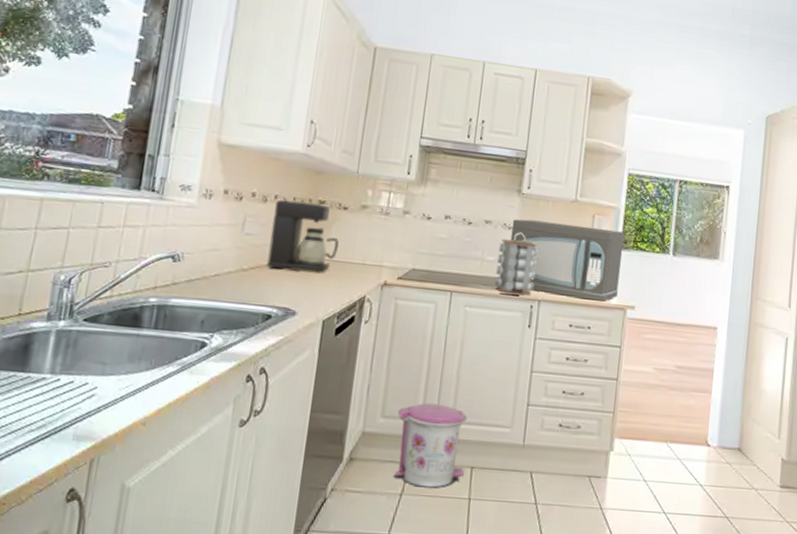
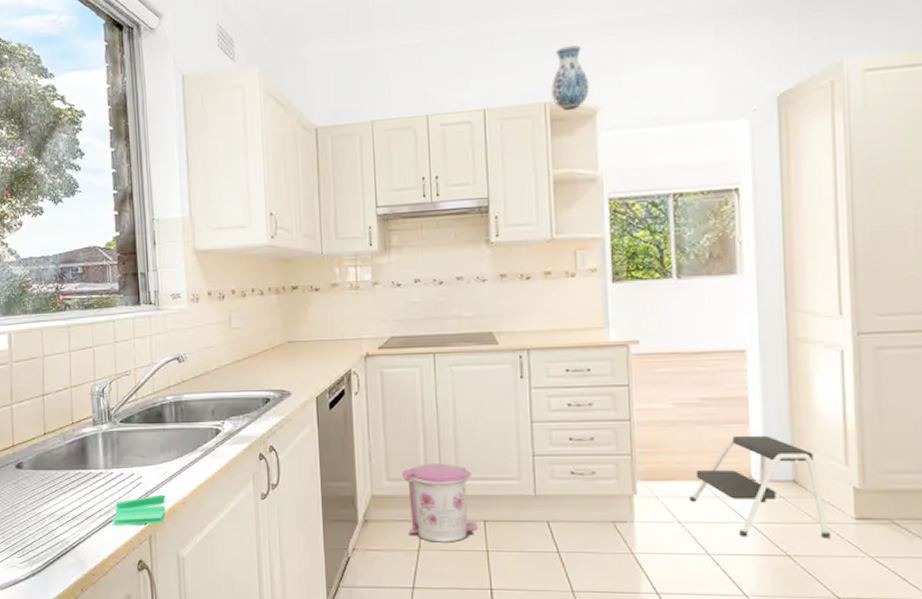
sponge: none [44,410,124,446] -> present [111,494,167,527]
coffee maker: present [267,199,339,274] -> none [254,290,317,356]
spice rack: present [494,232,538,297] -> none [474,283,520,349]
microwave: present [510,219,625,303] -> none [485,262,617,342]
vase: none [595,31,628,90] -> present [551,44,590,112]
step stool: none [656,403,760,503] -> present [690,435,830,538]

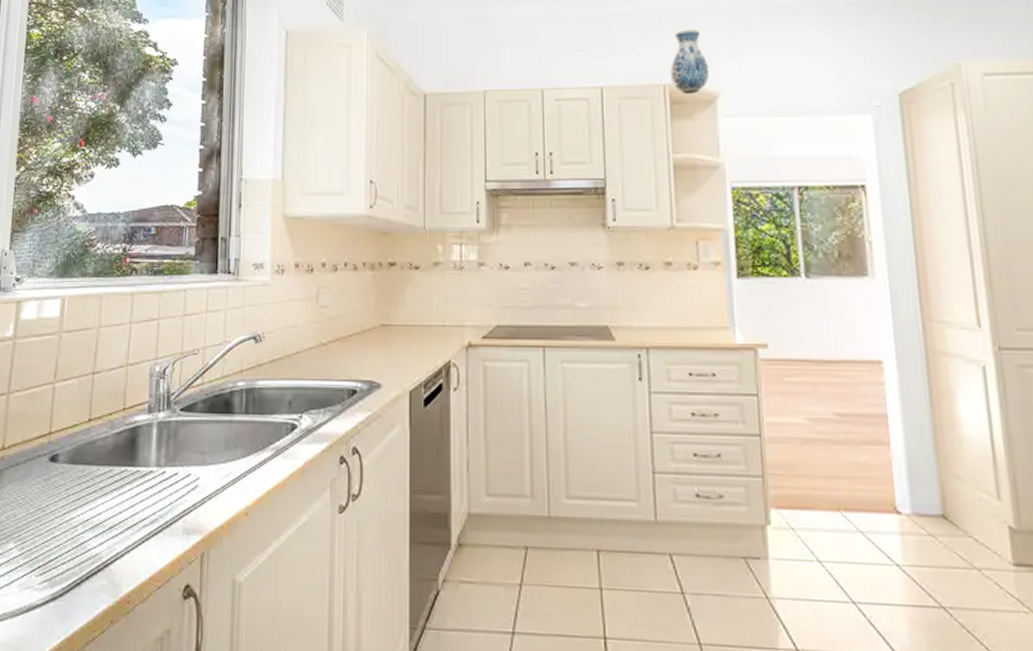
sponge: present [111,494,167,527] -> none [157,501,227,540]
trash can: present [401,463,477,543] -> none [503,477,589,577]
step stool: present [690,435,830,538] -> none [829,459,988,588]

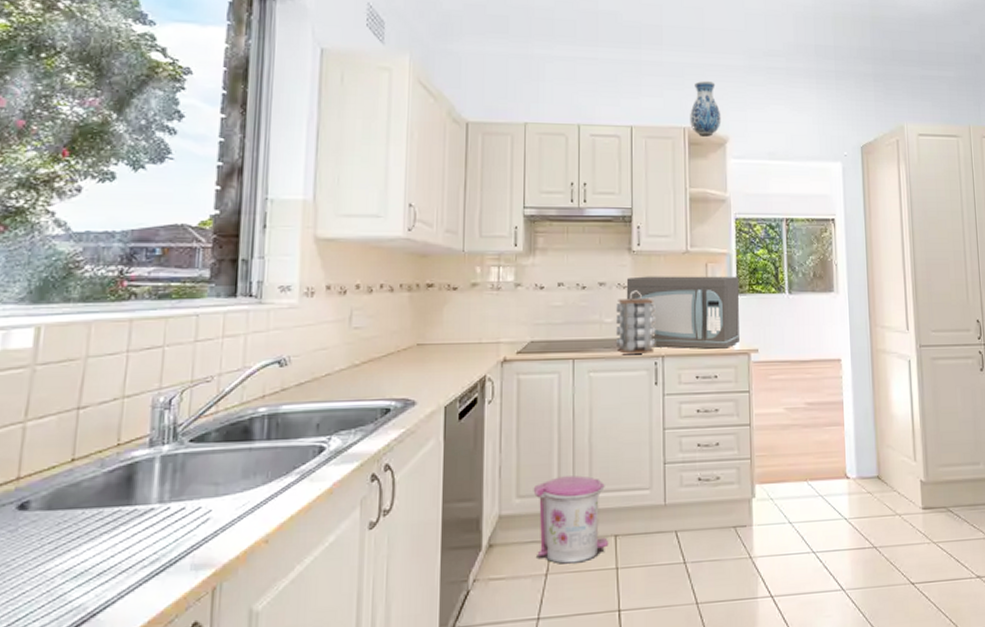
trash can: none [503,477,589,577] -> present [533,475,608,564]
spice rack: none [589,272,639,345] -> present [615,290,656,355]
microwave: none [601,255,744,343] -> present [626,276,741,350]

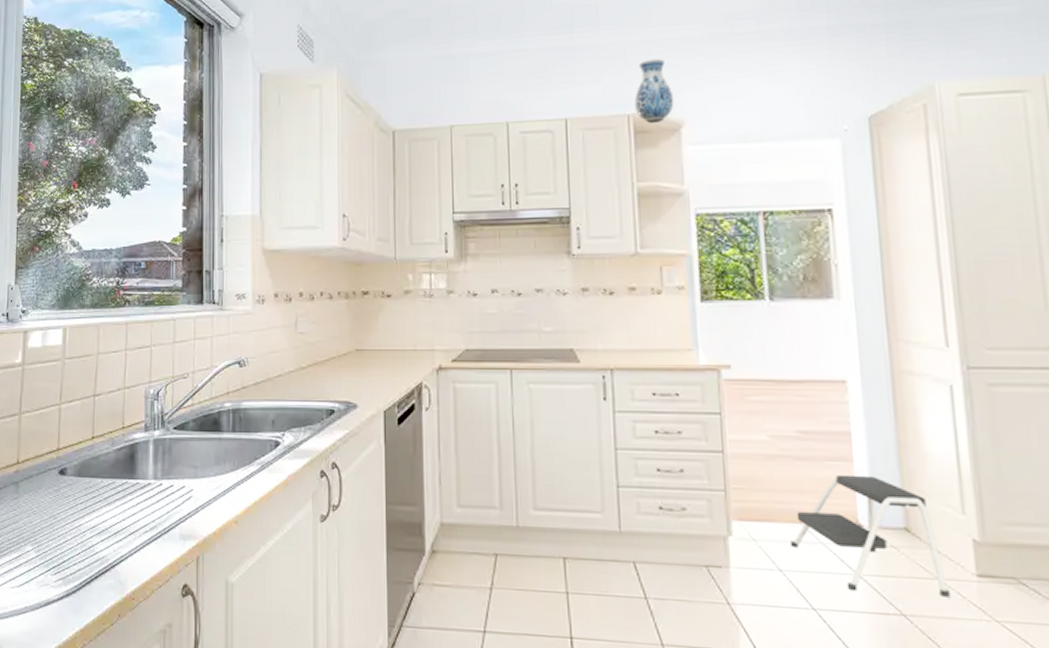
trash can: present [533,475,608,564] -> none [474,490,556,581]
spice rack: present [615,290,656,355] -> none [554,297,603,367]
microwave: present [626,276,741,350] -> none [566,280,707,365]
step stool: none [799,436,905,533] -> present [791,474,950,597]

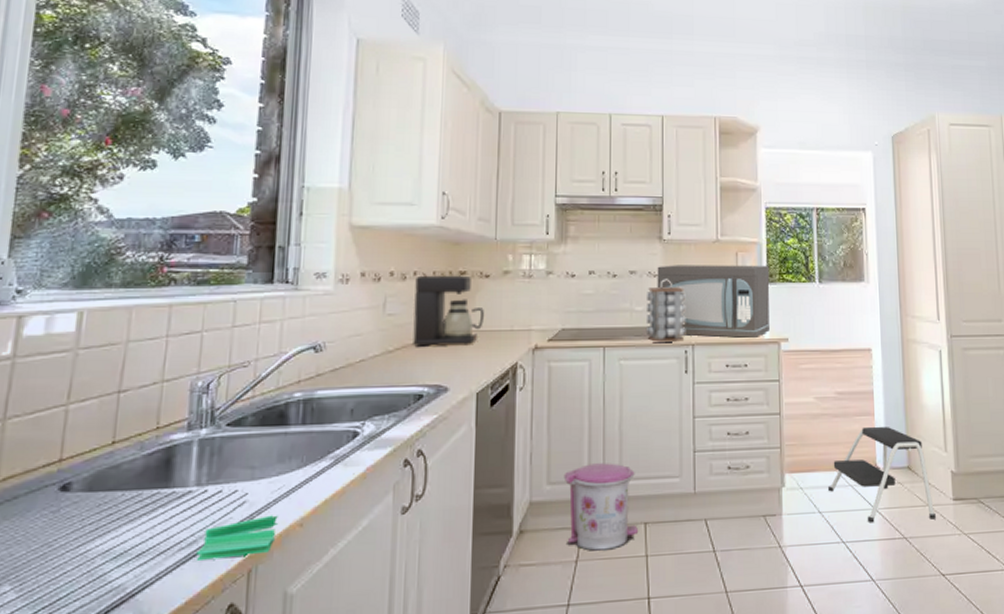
sponge: none [157,510,219,545] -> present [196,515,279,562]
coffee maker: none [322,295,387,364] -> present [413,275,484,346]
trash can: none [474,490,556,581] -> present [563,463,638,551]
spice rack: none [554,297,603,367] -> present [645,279,686,343]
microwave: none [566,280,707,365] -> present [657,265,771,339]
vase: present [635,58,674,124] -> none [721,70,752,127]

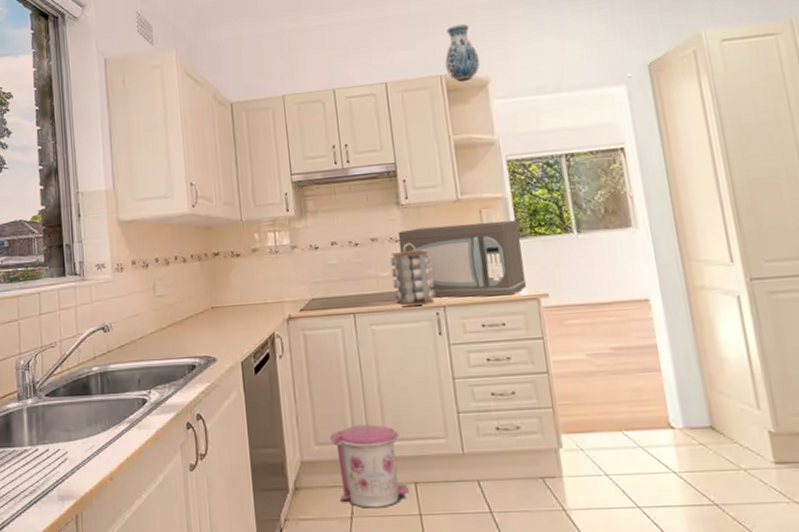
sponge: present [196,515,279,562] -> none [36,470,94,507]
coffee maker: present [413,275,484,346] -> none [177,256,240,323]
vase: none [721,70,752,127] -> present [445,23,480,83]
step stool: present [828,426,936,523] -> none [614,382,754,488]

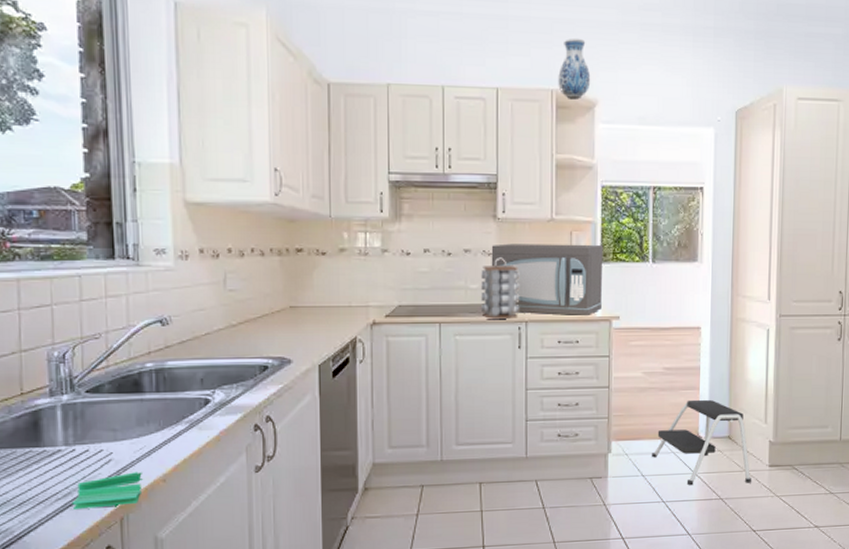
sponge: none [36,470,94,507] -> present [72,471,144,511]
trash can: present [330,424,409,508] -> none [404,430,473,506]
step stool: none [614,382,754,488] -> present [652,399,751,486]

